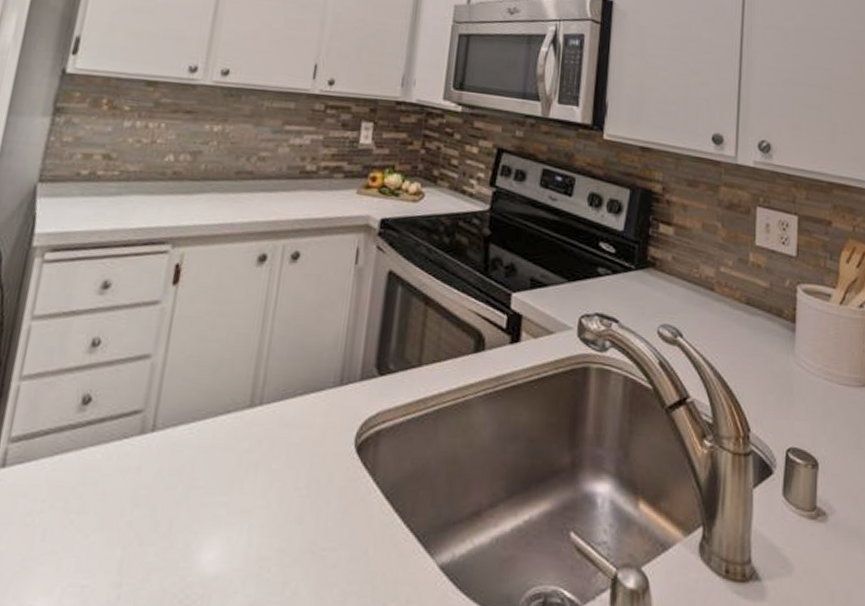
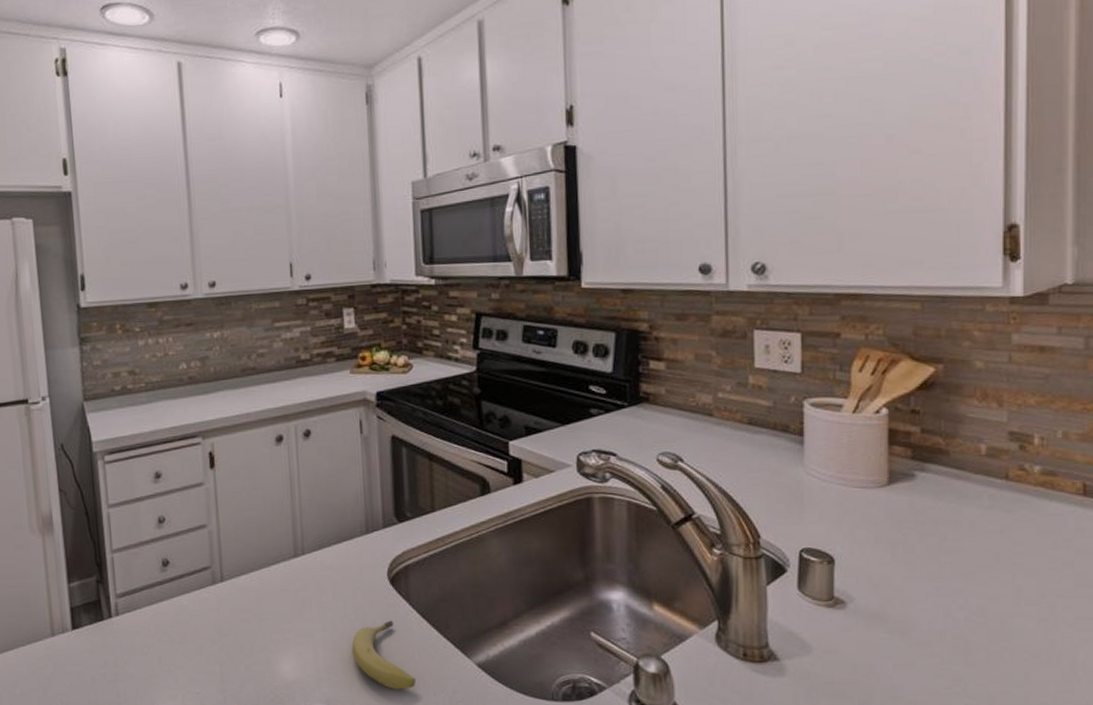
fruit: none [294,500,365,596] -> present [351,620,416,690]

